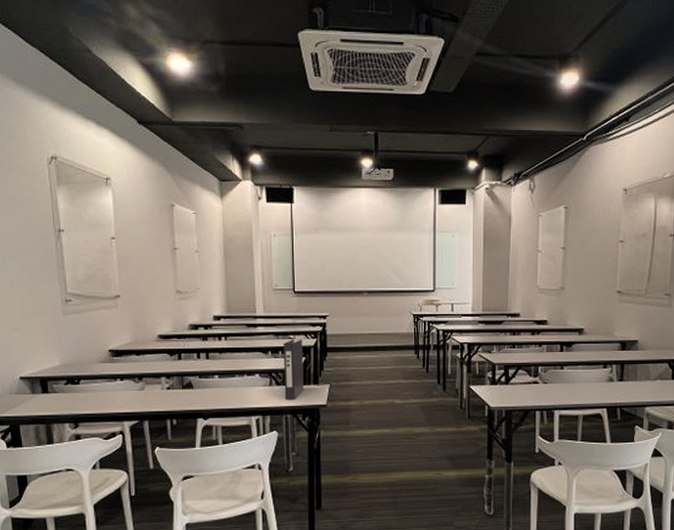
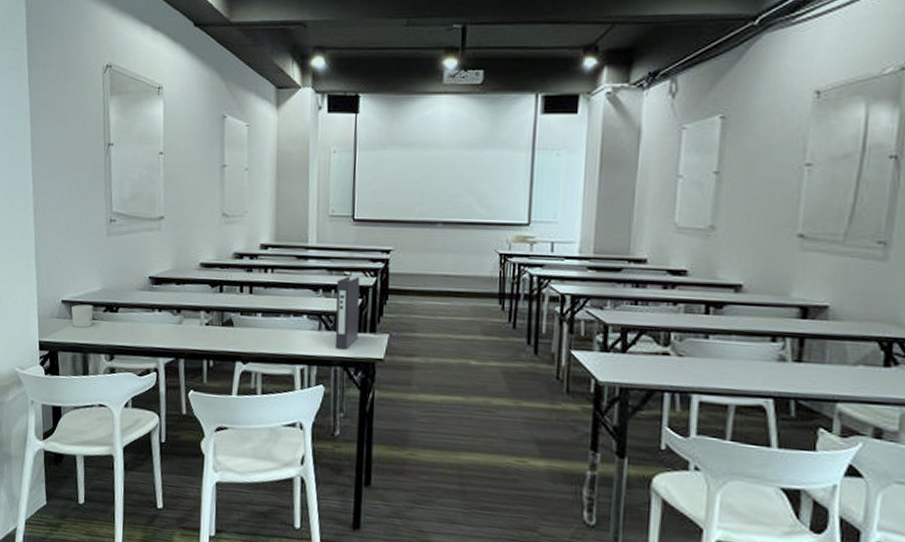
mug: none [31,380,55,402] -> present [71,304,94,328]

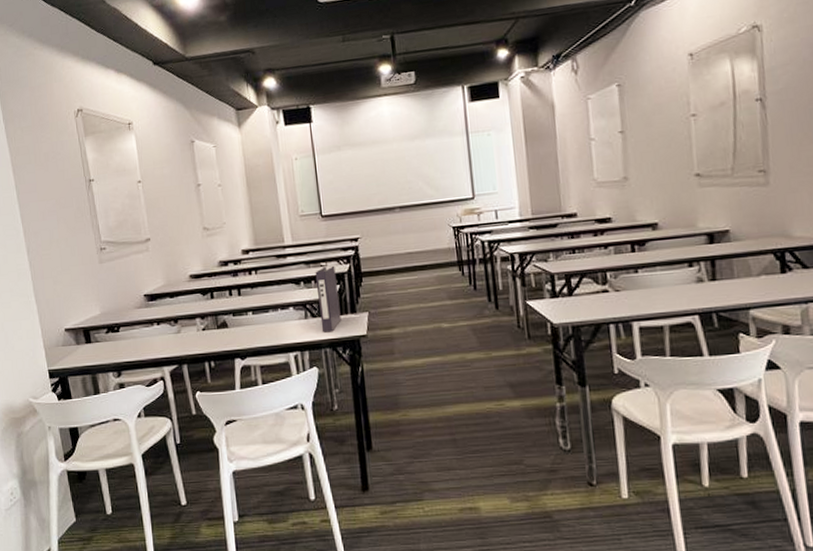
mug: present [71,304,94,328] -> none [75,329,98,353]

